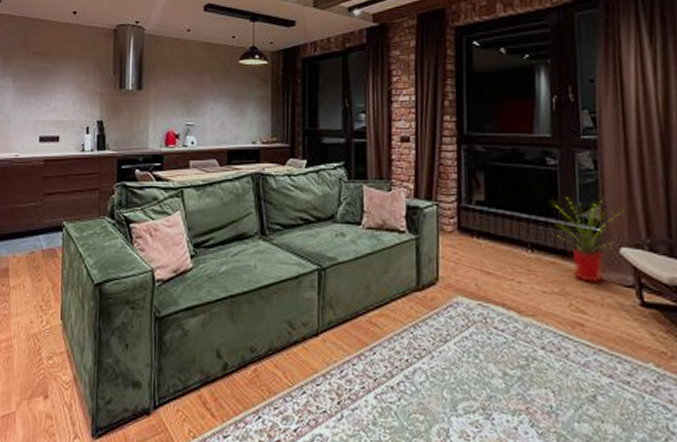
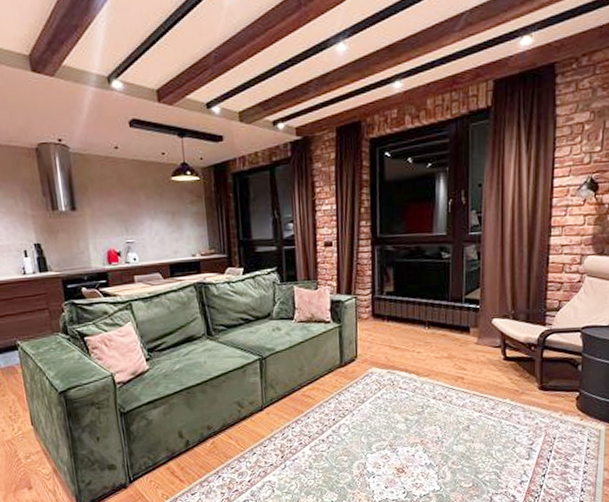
house plant: present [554,197,620,283] -> none [446,283,494,347]

